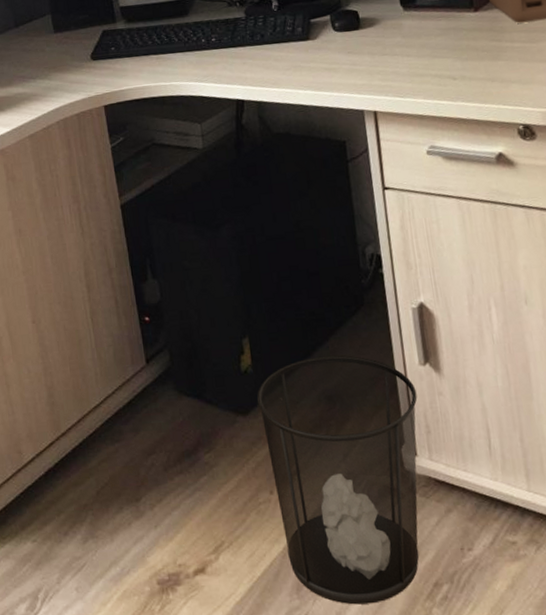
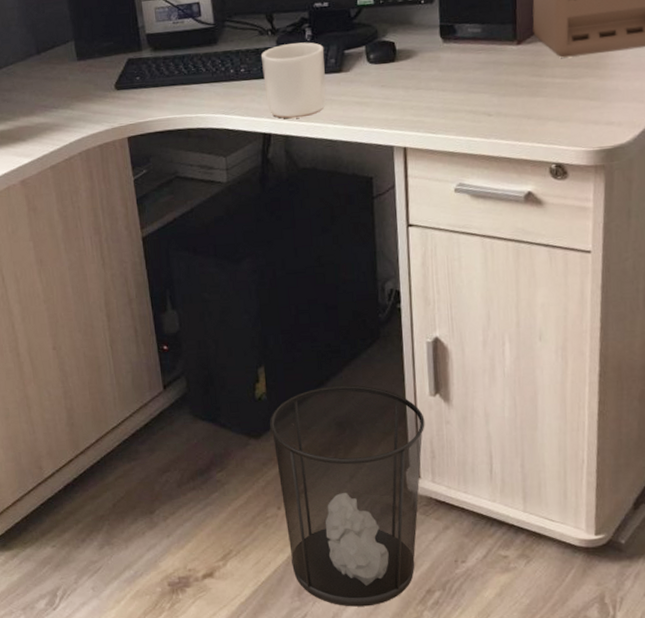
mug: none [230,12,296,86] -> present [260,42,326,119]

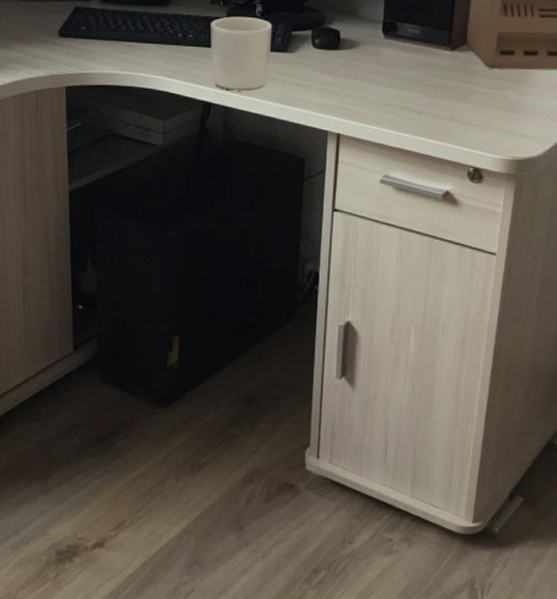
waste bin: present [269,385,425,607] -> none [177,360,329,583]

